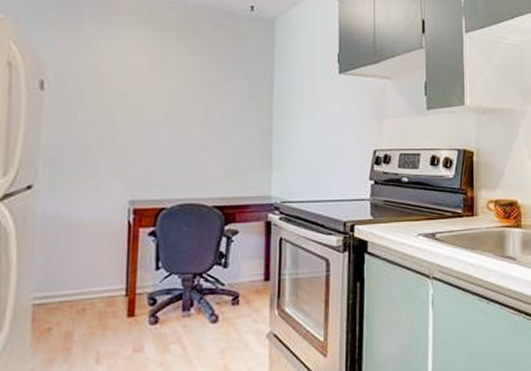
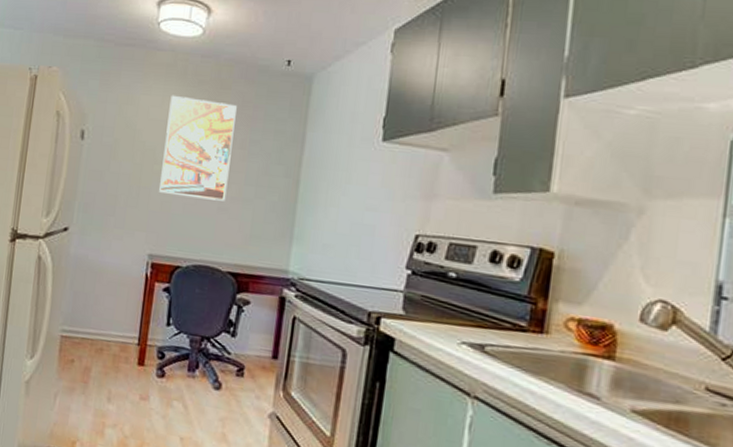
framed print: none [135,40,207,139] -> present [159,95,237,201]

